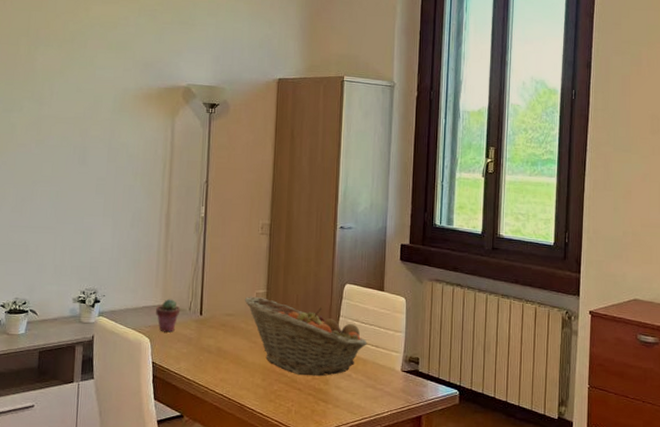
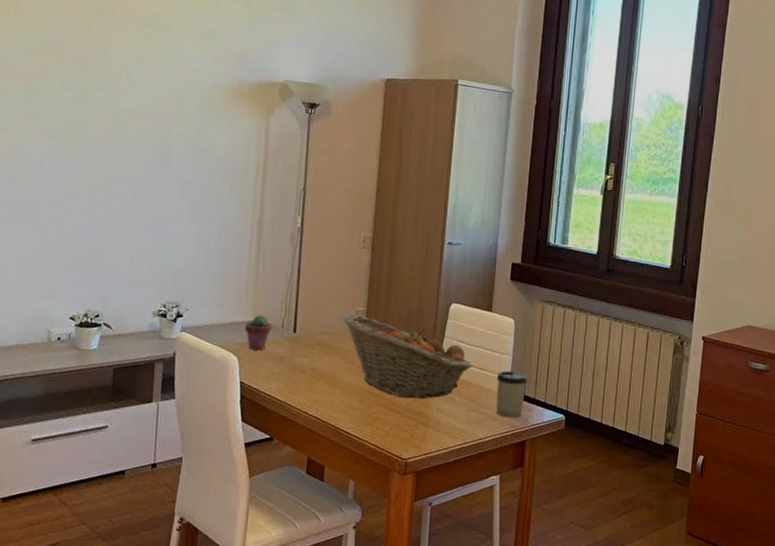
cup: none [390,348,421,394] -> present [496,371,528,418]

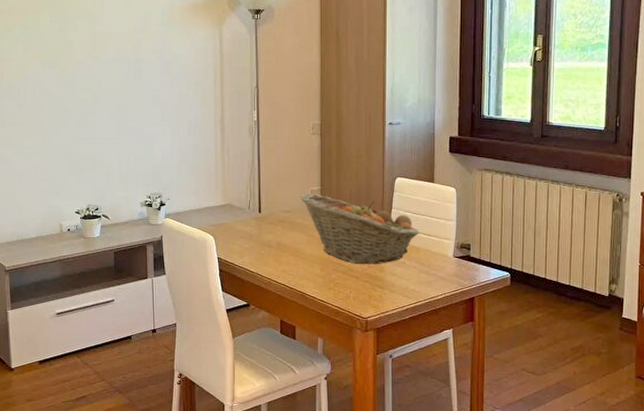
potted succulent: present [245,315,272,351] -> none [218,200,240,230]
cup: present [496,371,528,418] -> none [442,235,472,278]

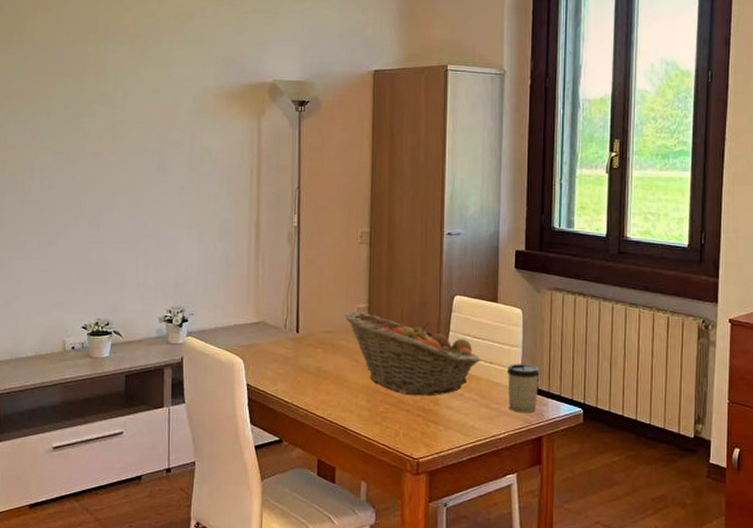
cup: none [442,235,472,278] -> present [506,364,540,413]

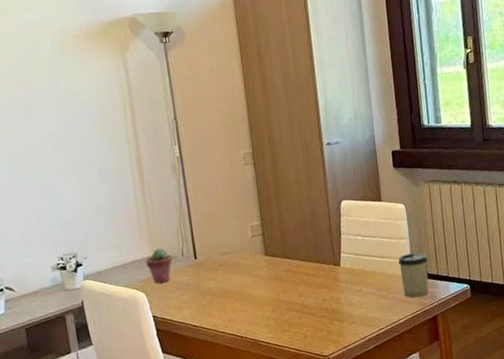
potted succulent: none [249,316,275,352] -> present [146,248,173,284]
fruit basket: present [344,311,481,396] -> none [238,229,373,300]

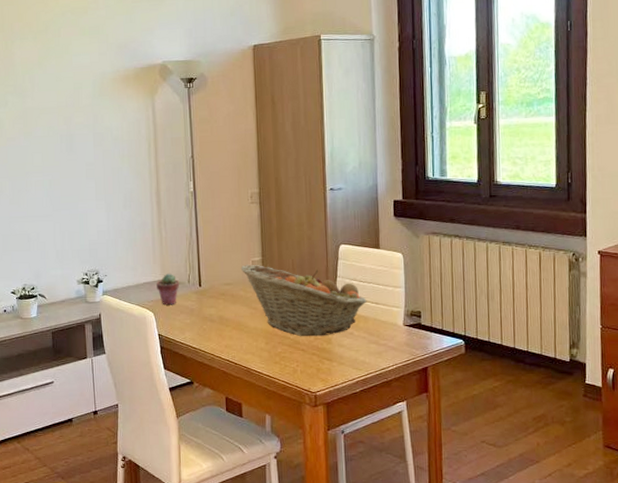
fruit basket: none [238,229,373,300] -> present [240,264,367,337]
cup: present [398,252,429,298] -> none [391,303,423,347]

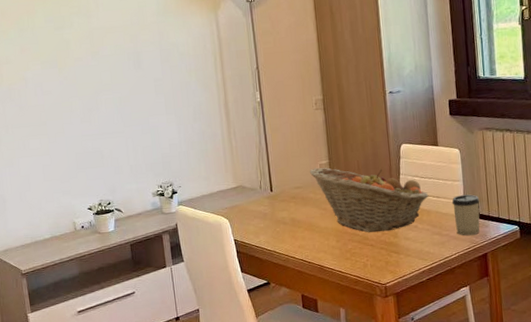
potted succulent: present [156,274,180,306] -> none [229,181,252,212]
cup: none [391,303,423,347] -> present [451,194,480,236]

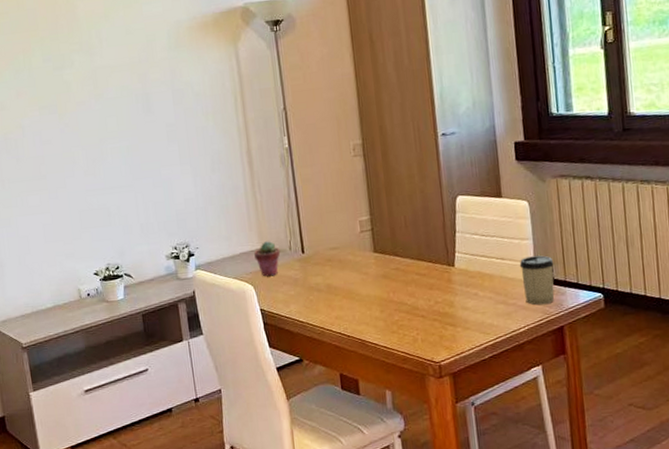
potted succulent: none [229,181,252,212] -> present [254,241,281,277]
fruit basket: present [309,167,429,232] -> none [347,224,492,301]

